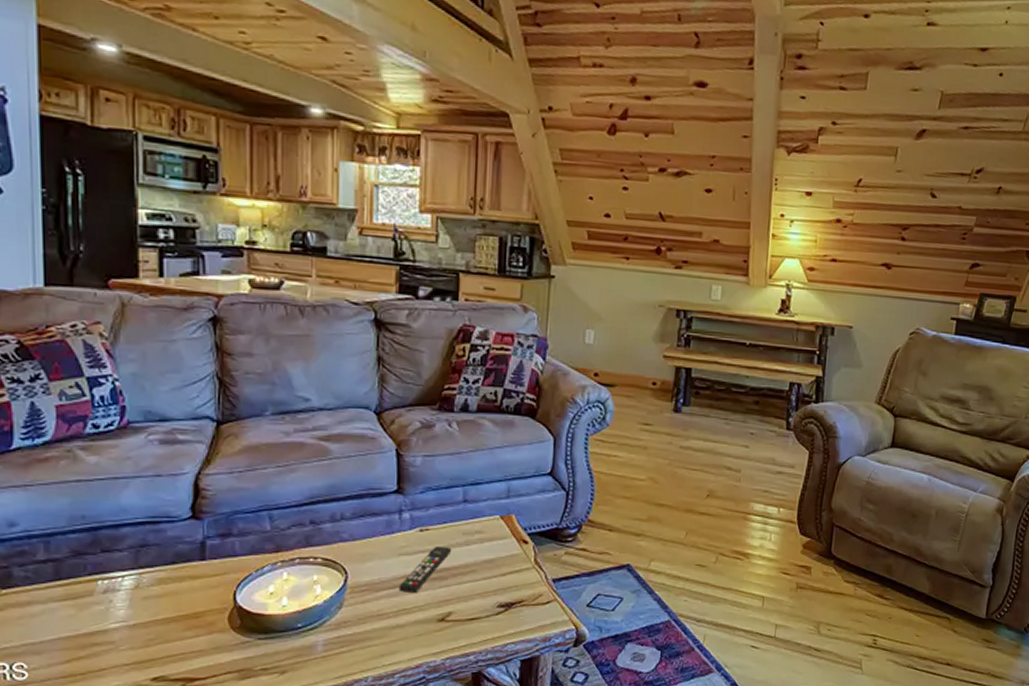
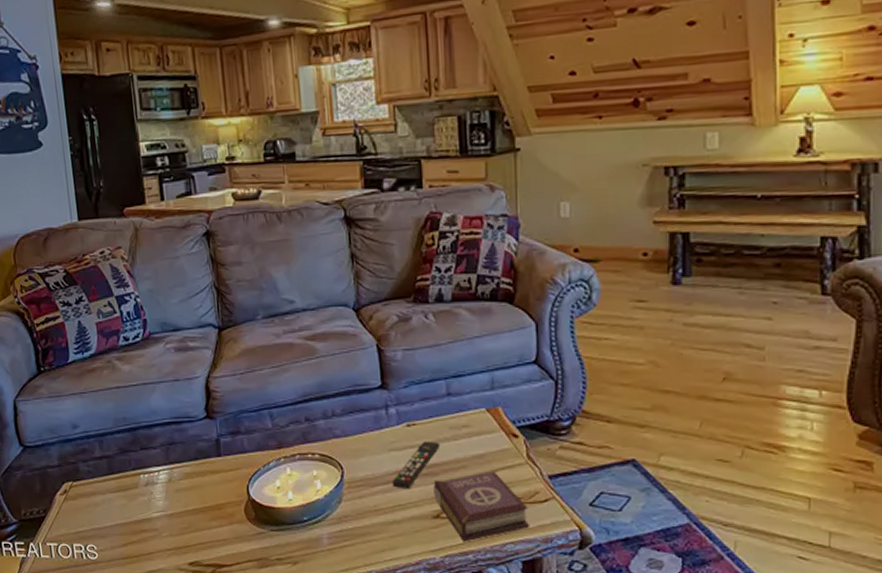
book: none [441,575,532,644] -> present [433,471,530,542]

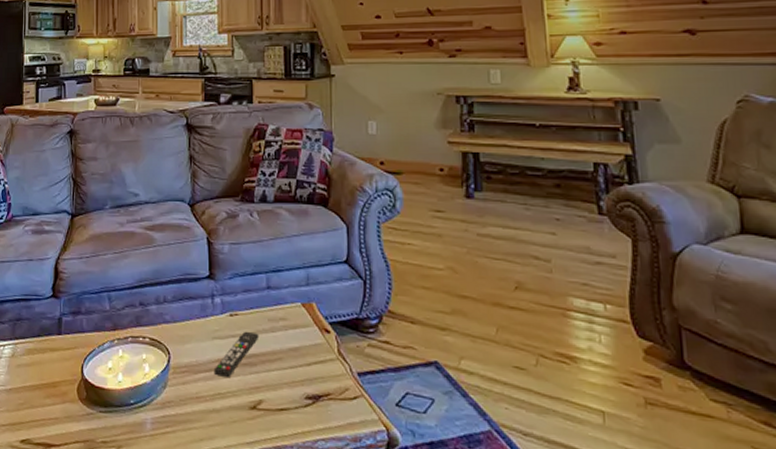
book: present [433,471,530,542] -> none [251,365,341,436]

